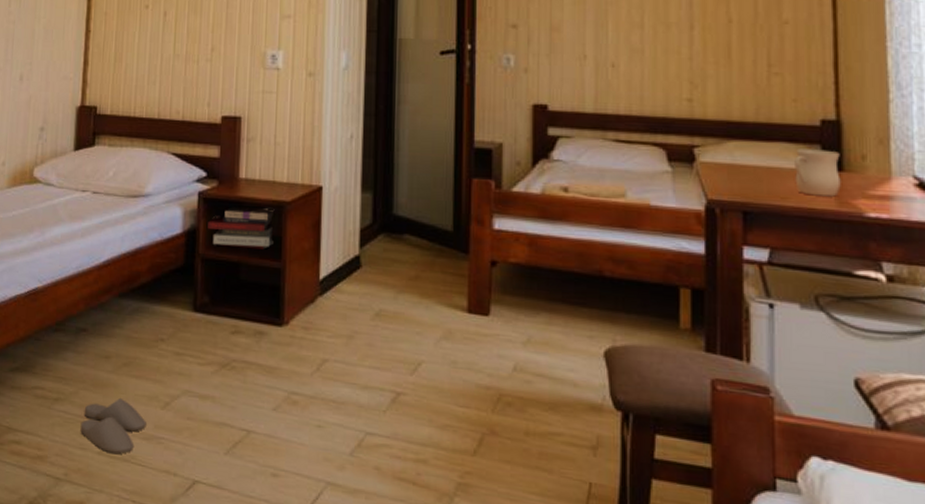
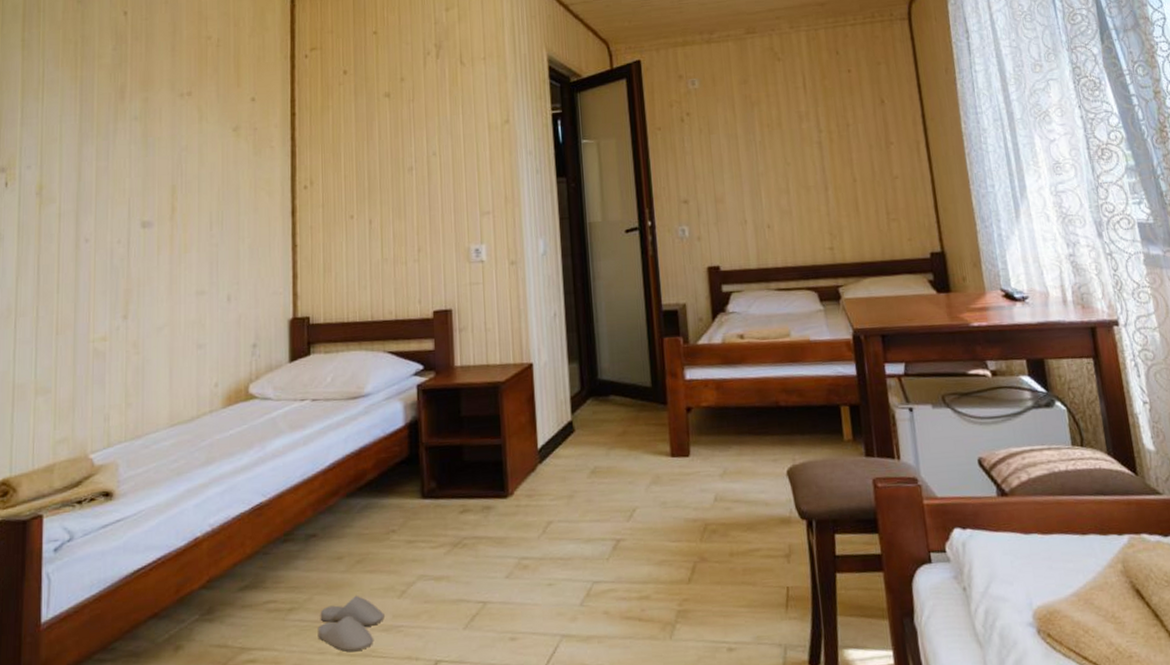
books: present [208,206,274,250] -> none [428,391,492,433]
mug: present [795,148,841,197] -> none [915,276,951,315]

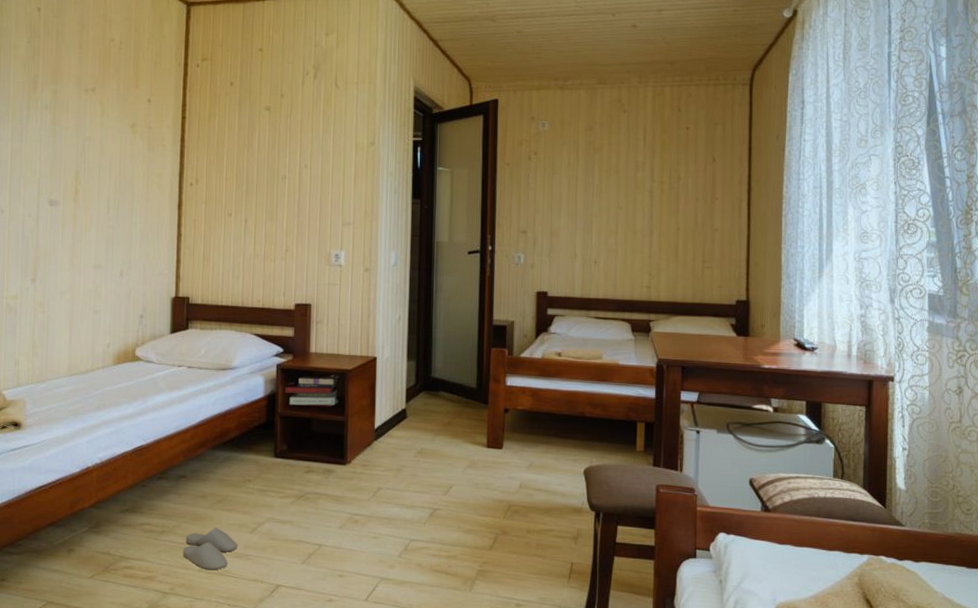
books: none [428,391,492,433] -> present [285,375,338,407]

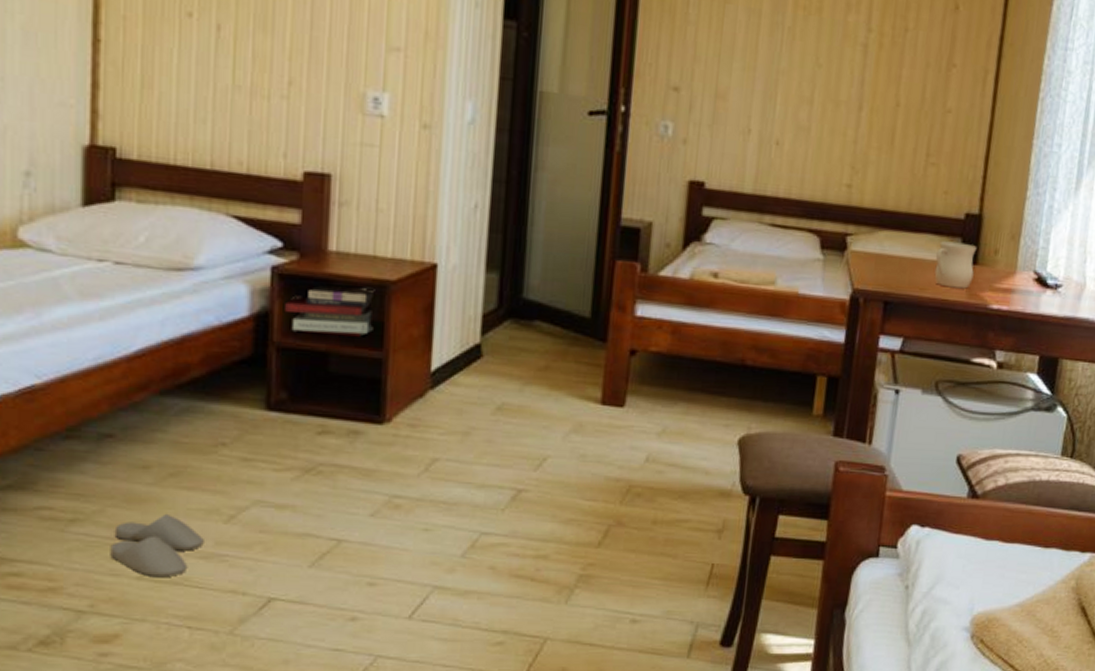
mug: none [717,321,748,355] -> present [934,241,977,289]

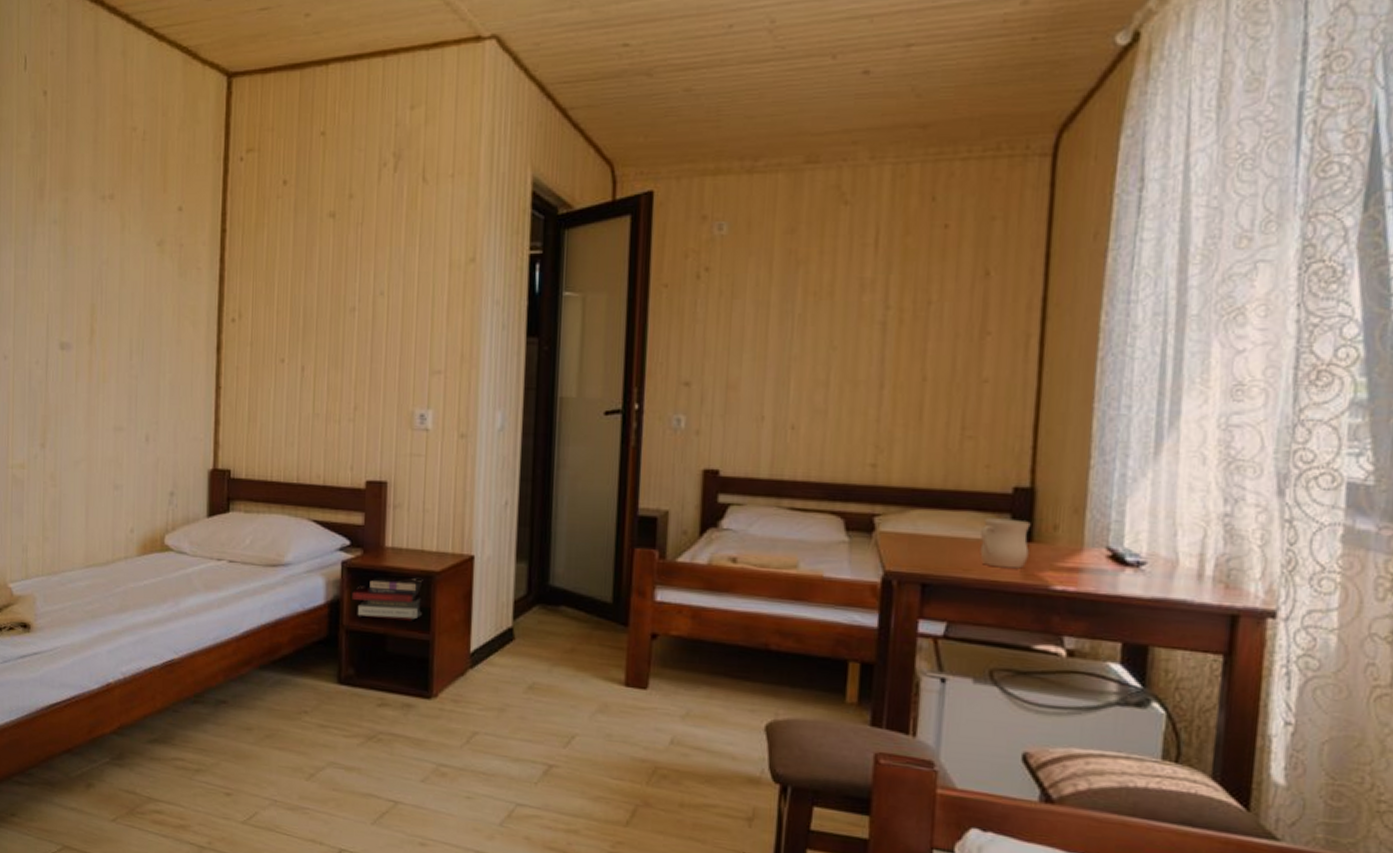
slippers: present [110,513,204,578] -> none [223,769,291,824]

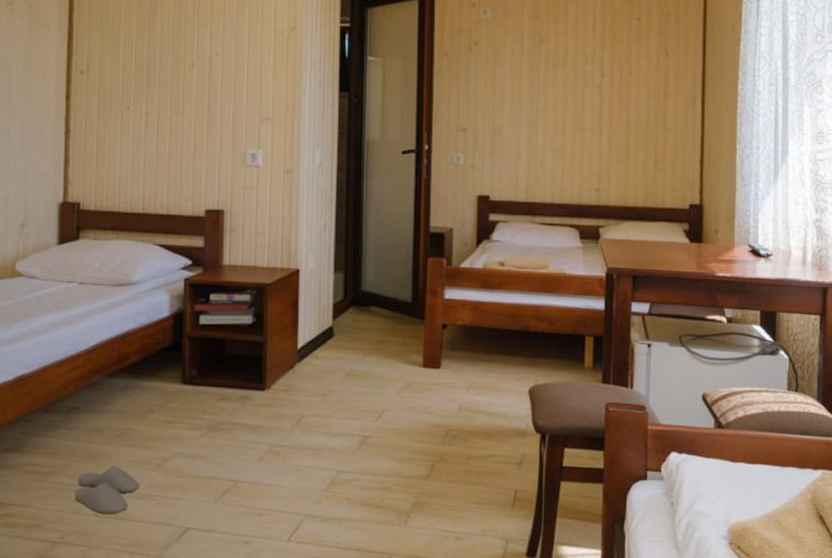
slippers: none [223,769,291,824] -> present [74,465,140,515]
mug: present [979,518,1031,569] -> none [670,226,701,262]

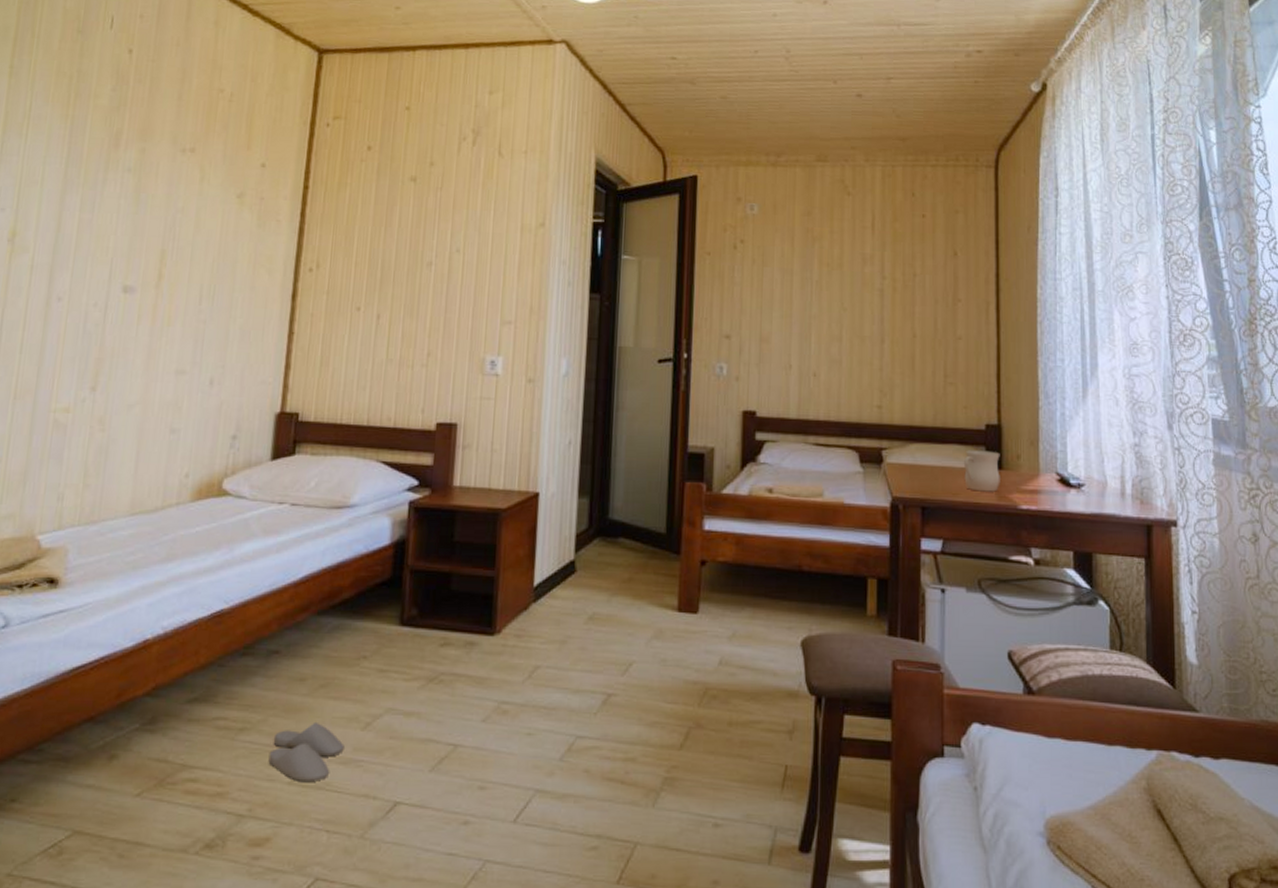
books: present [194,290,256,326] -> none [418,515,488,558]
mug: none [670,226,701,262] -> present [964,450,1000,492]

